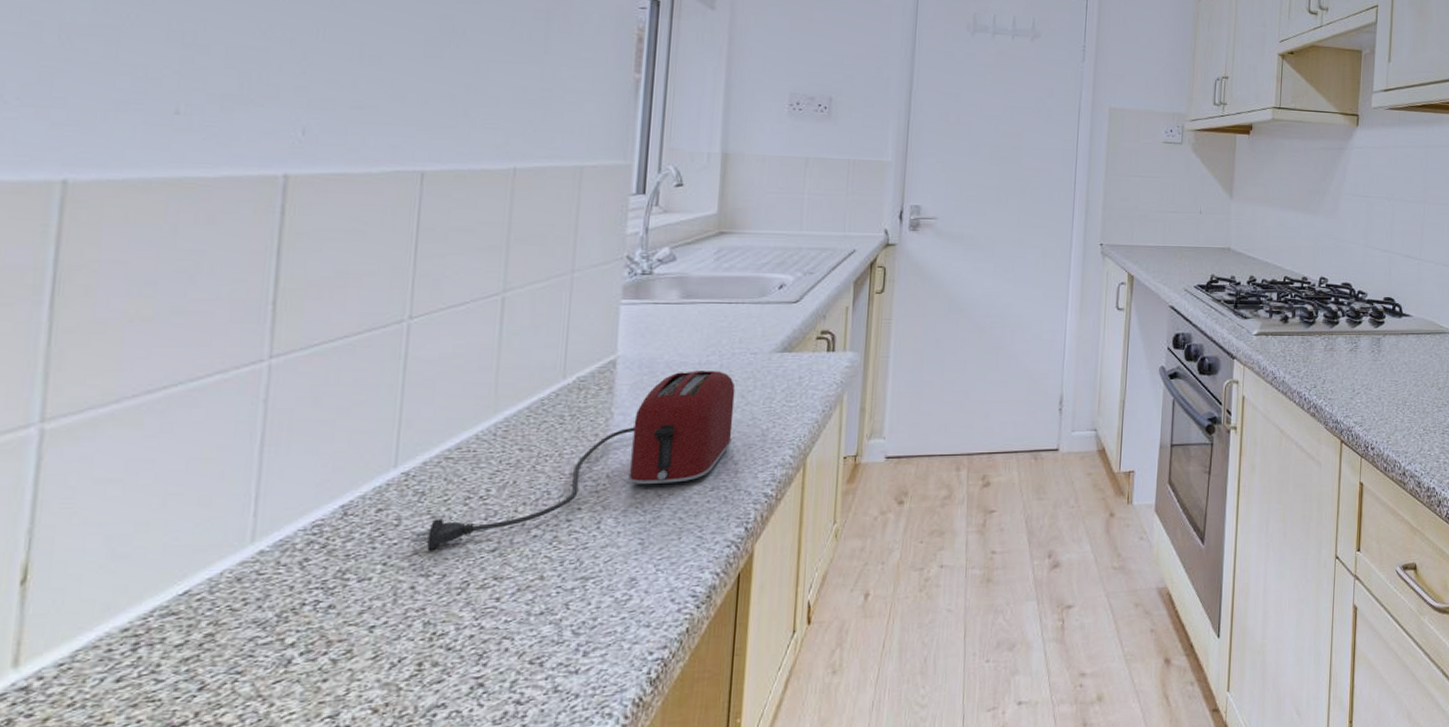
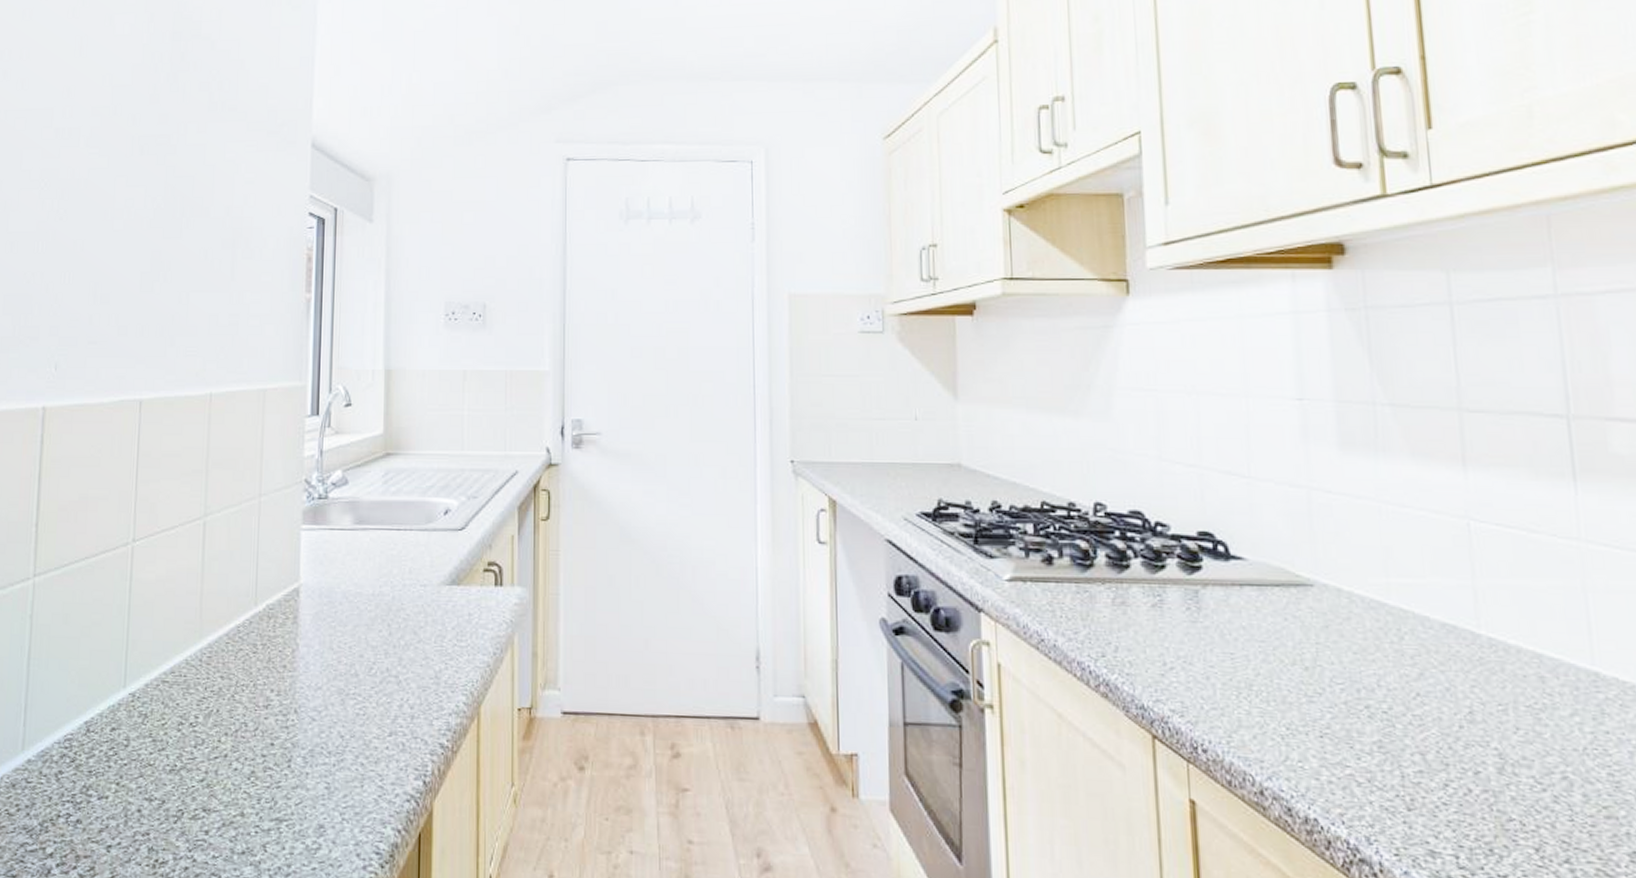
toaster: present [410,371,735,552] -> none [137,602,408,775]

